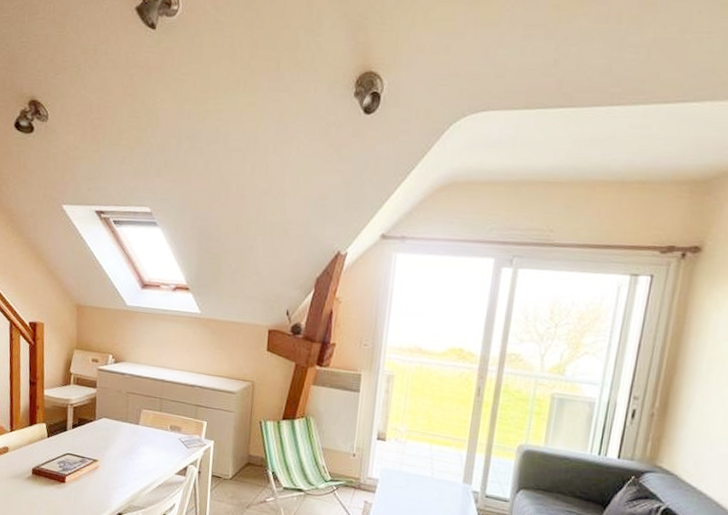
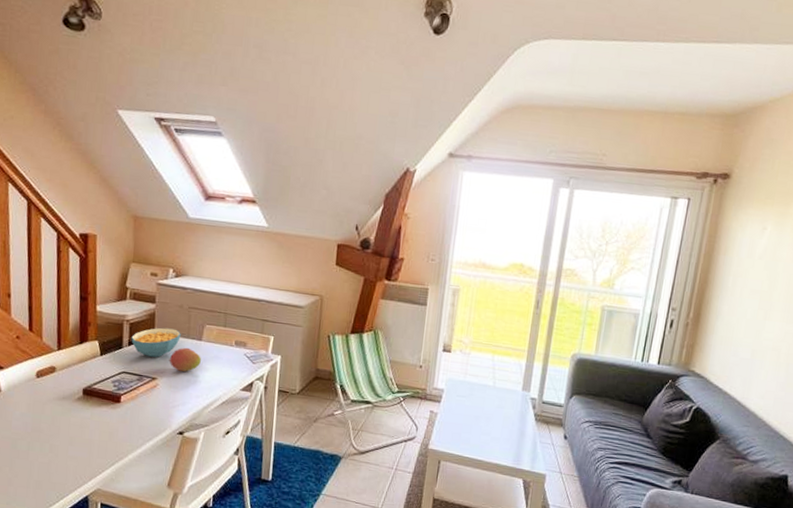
cereal bowl: none [75,411,120,440] -> present [131,327,181,358]
fruit: none [109,431,138,455] -> present [169,347,201,372]

